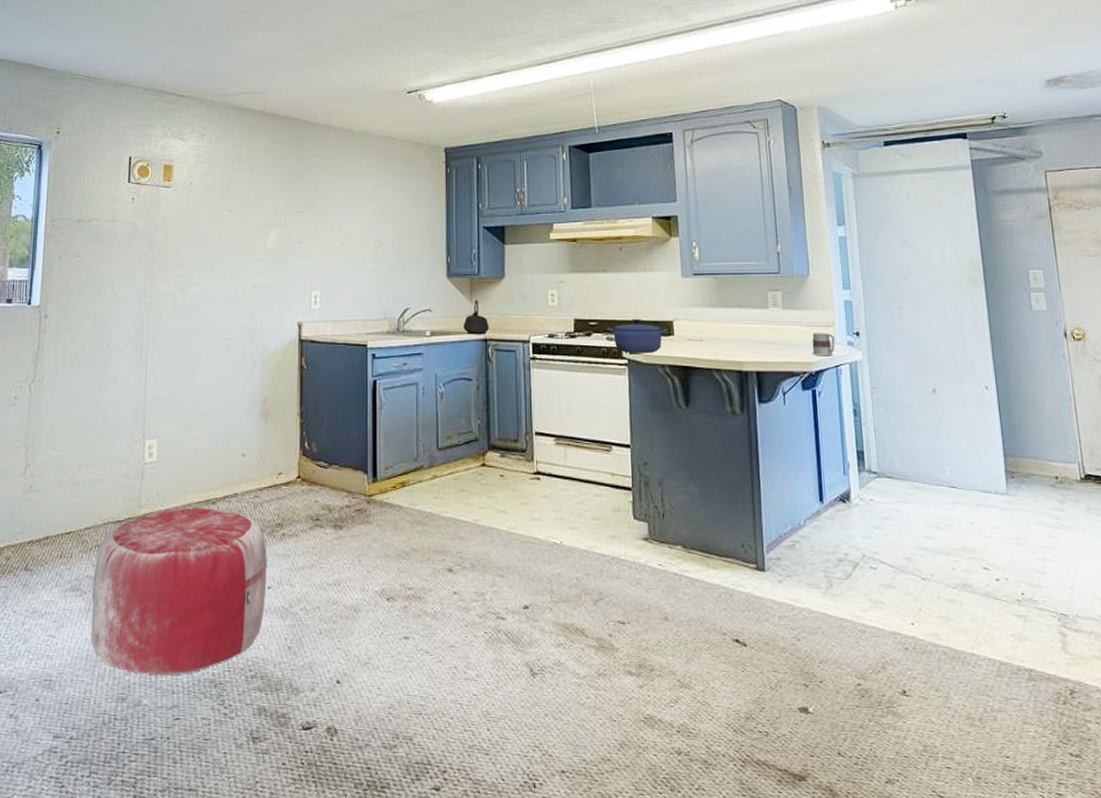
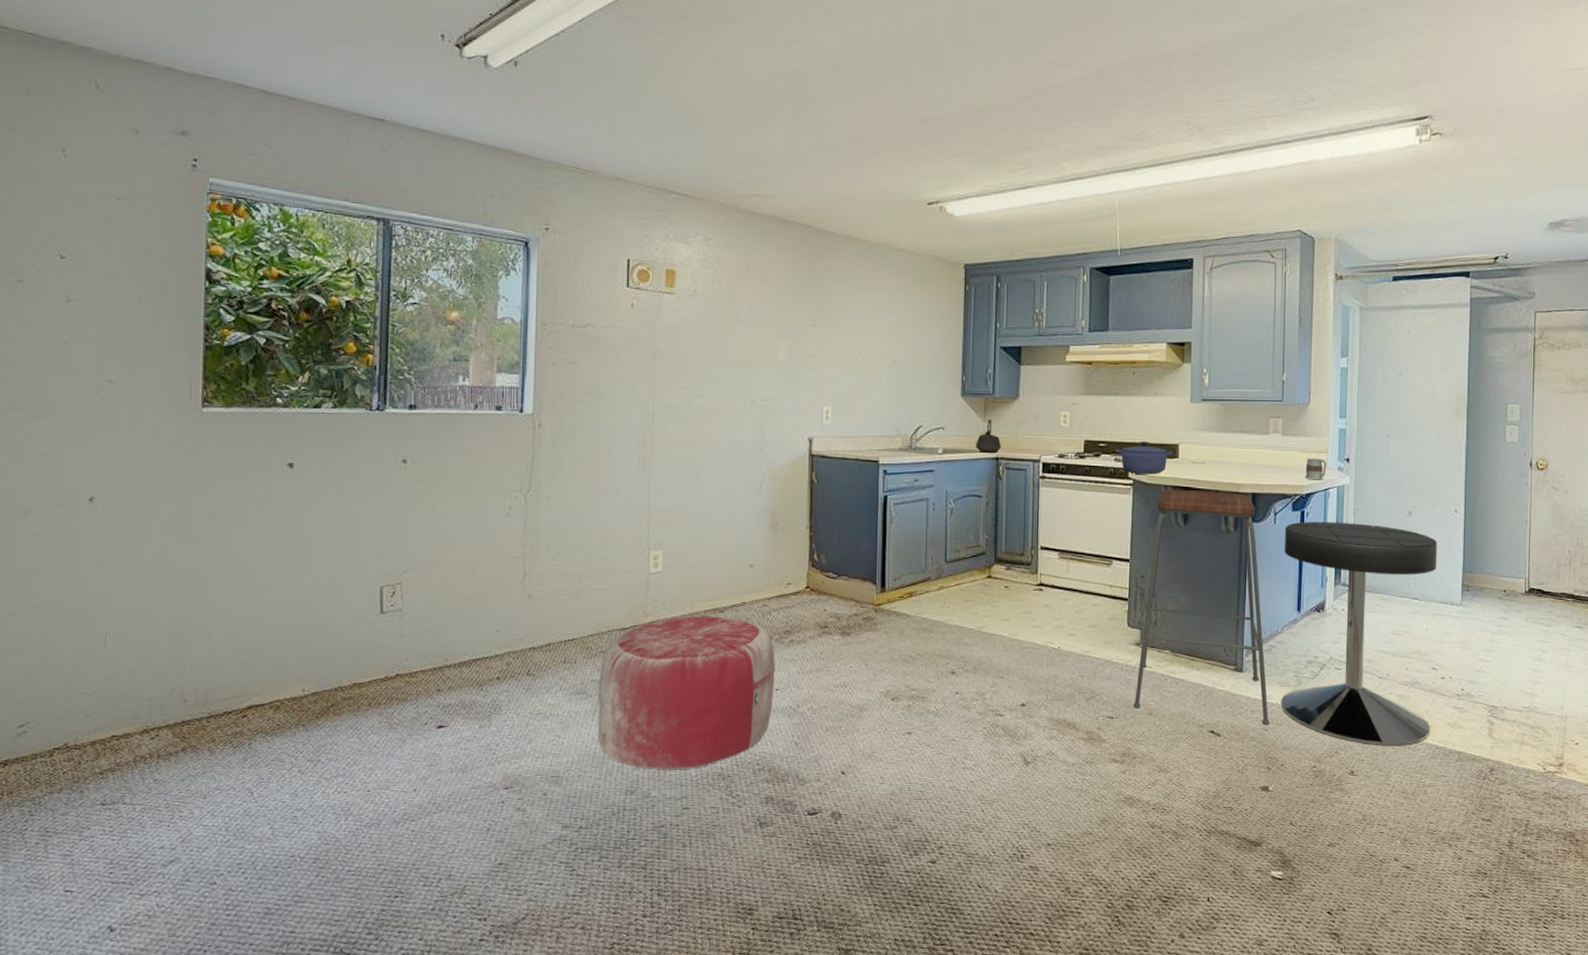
bar stool: none [646,369,802,633] -> present [1133,489,1270,725]
bar stool: none [796,401,992,661] -> present [1281,521,1438,746]

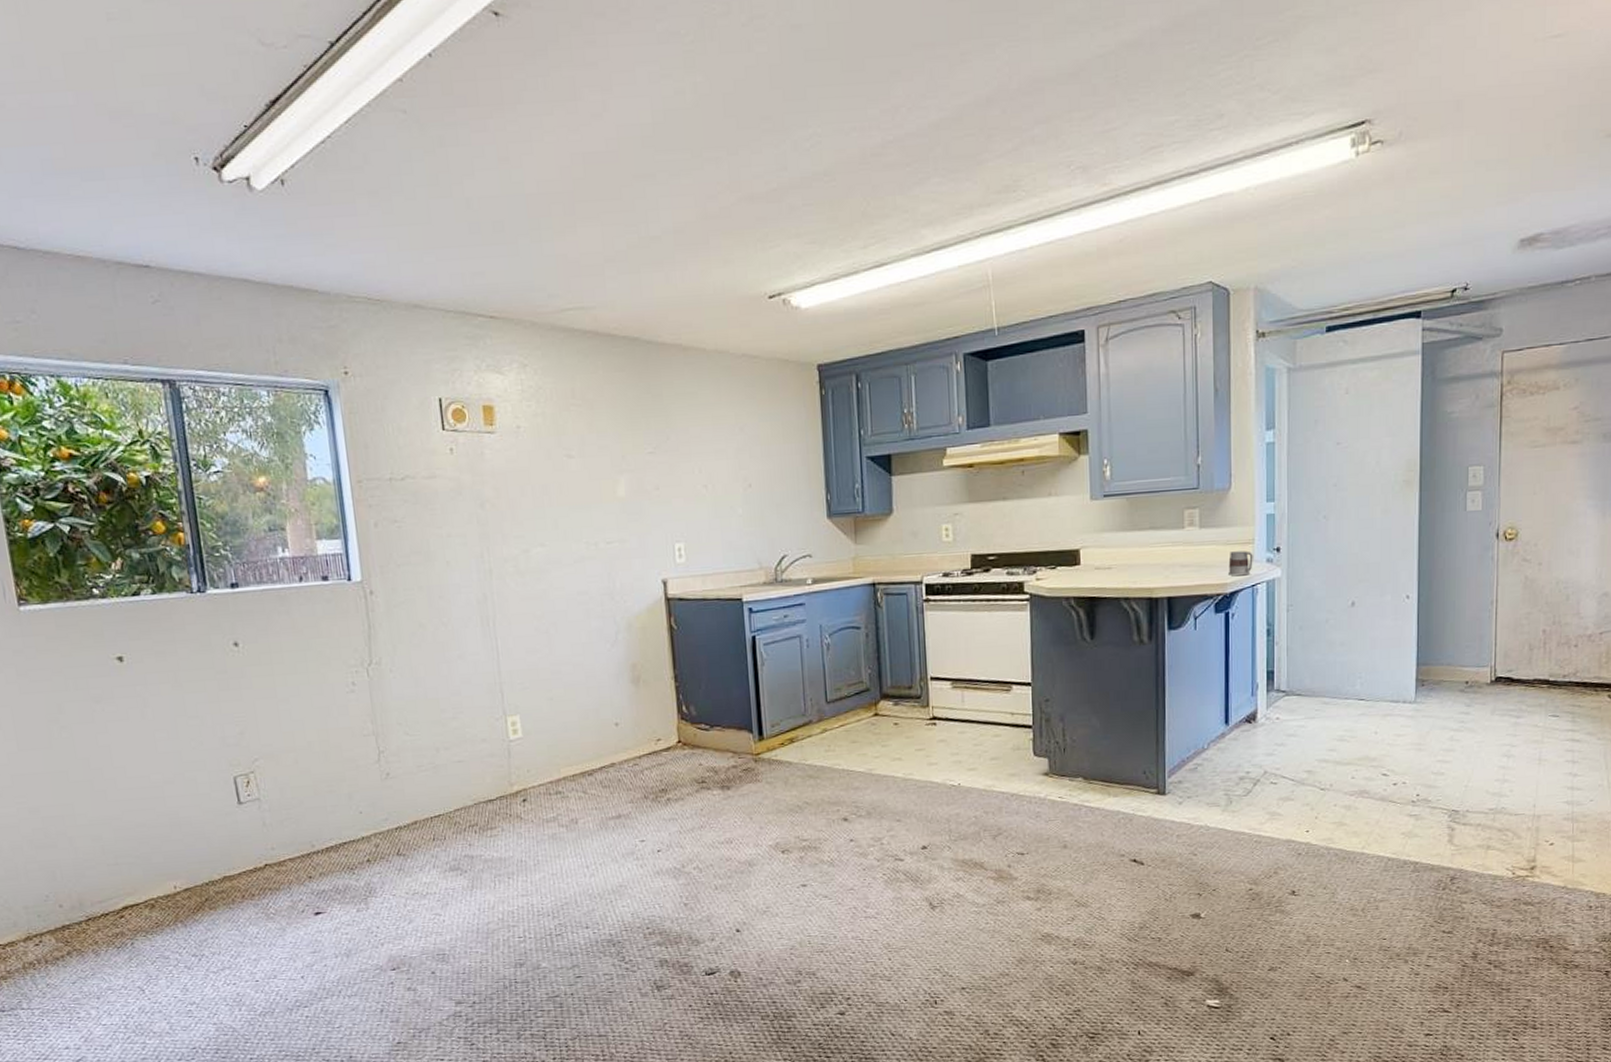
bean bag chair: present [597,615,775,770] -> none [471,779,656,941]
kettle: present [976,419,1002,454] -> none [848,540,878,580]
cooking pot: present [1115,440,1173,475] -> none [1007,548,1074,588]
bar stool: present [1133,489,1270,725] -> none [1045,598,1199,849]
bar stool: present [1281,521,1438,746] -> none [1206,620,1386,862]

